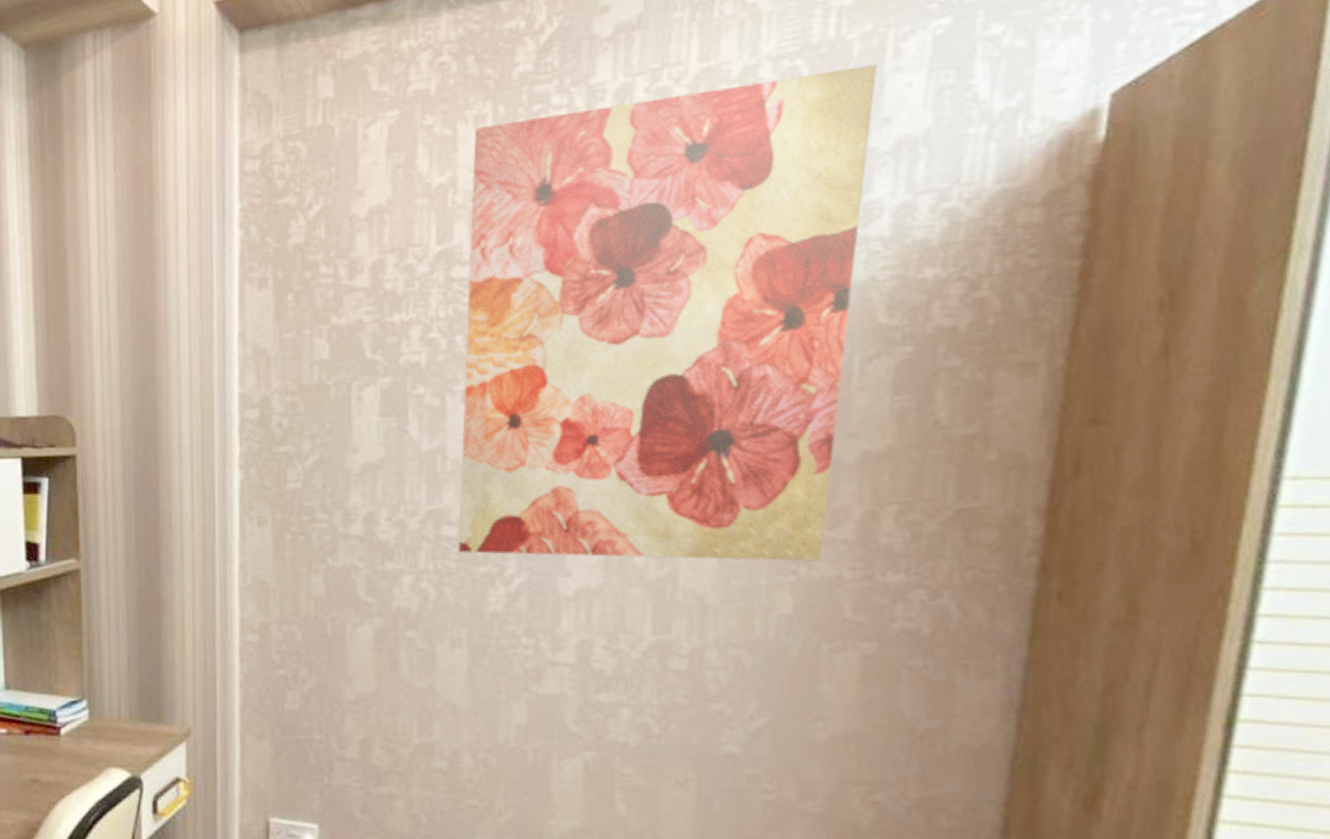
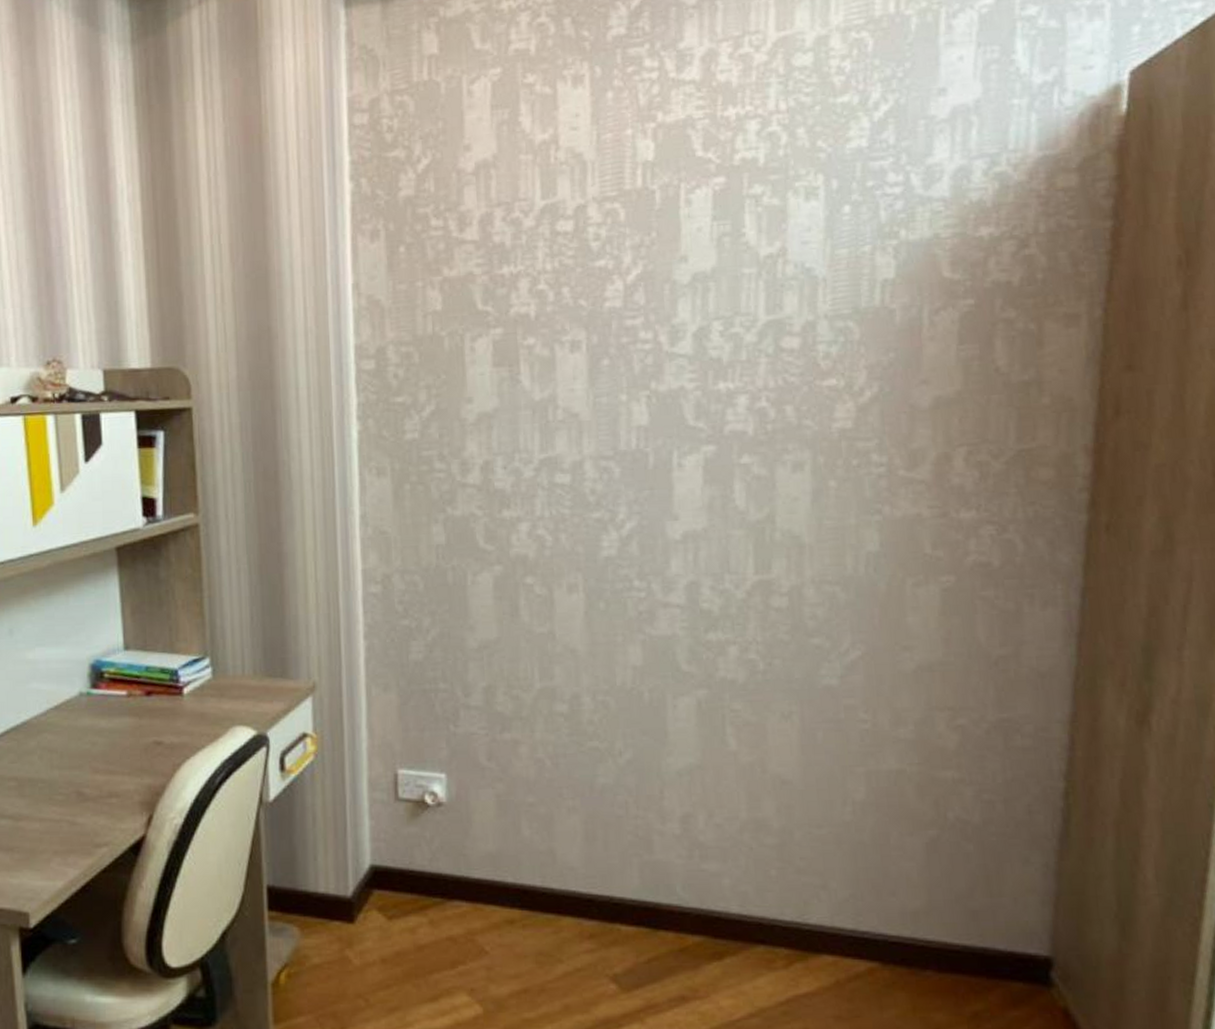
wall art: present [458,64,877,562] -> none [571,38,933,502]

